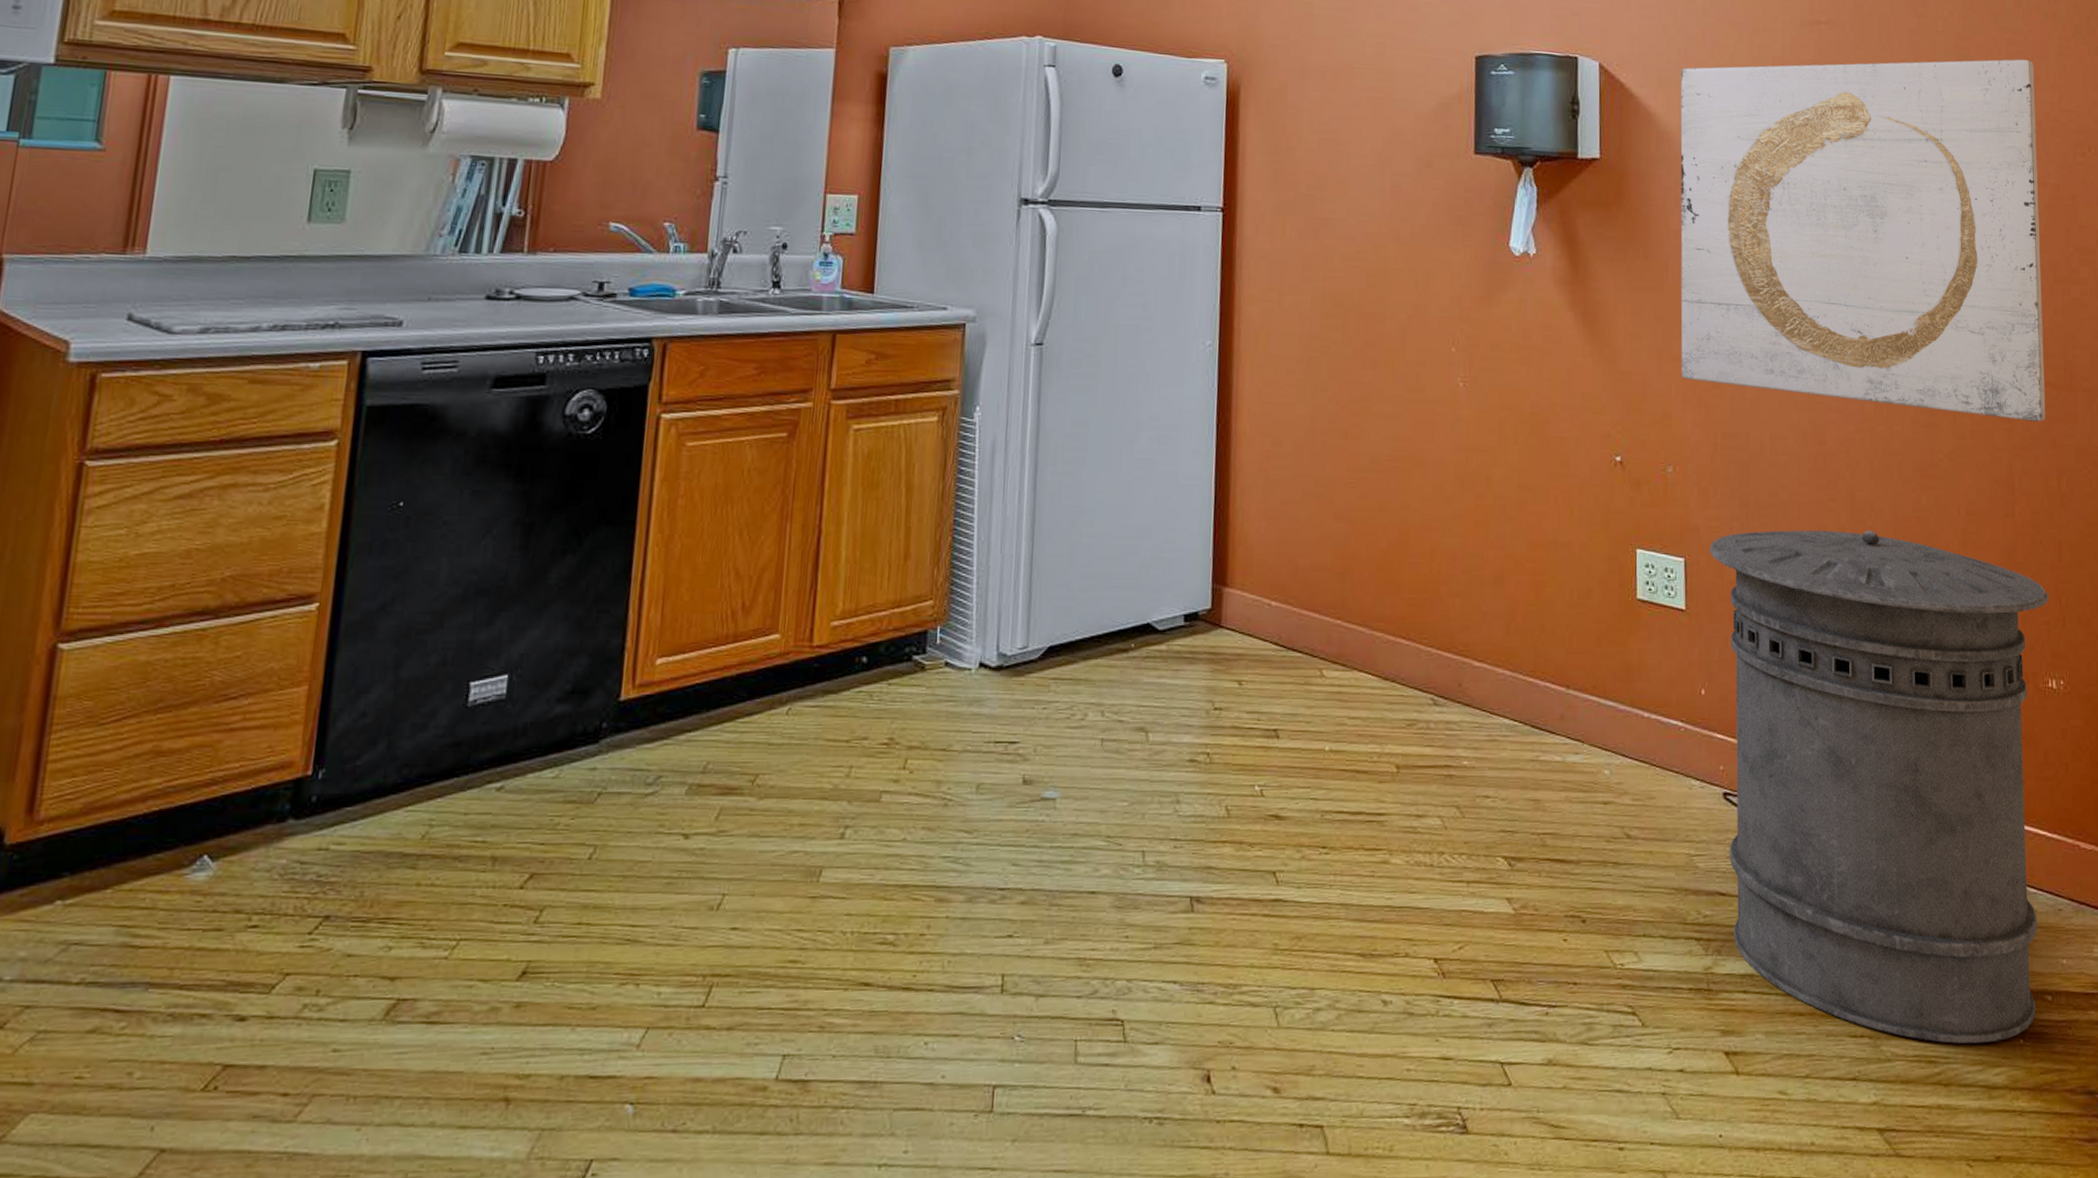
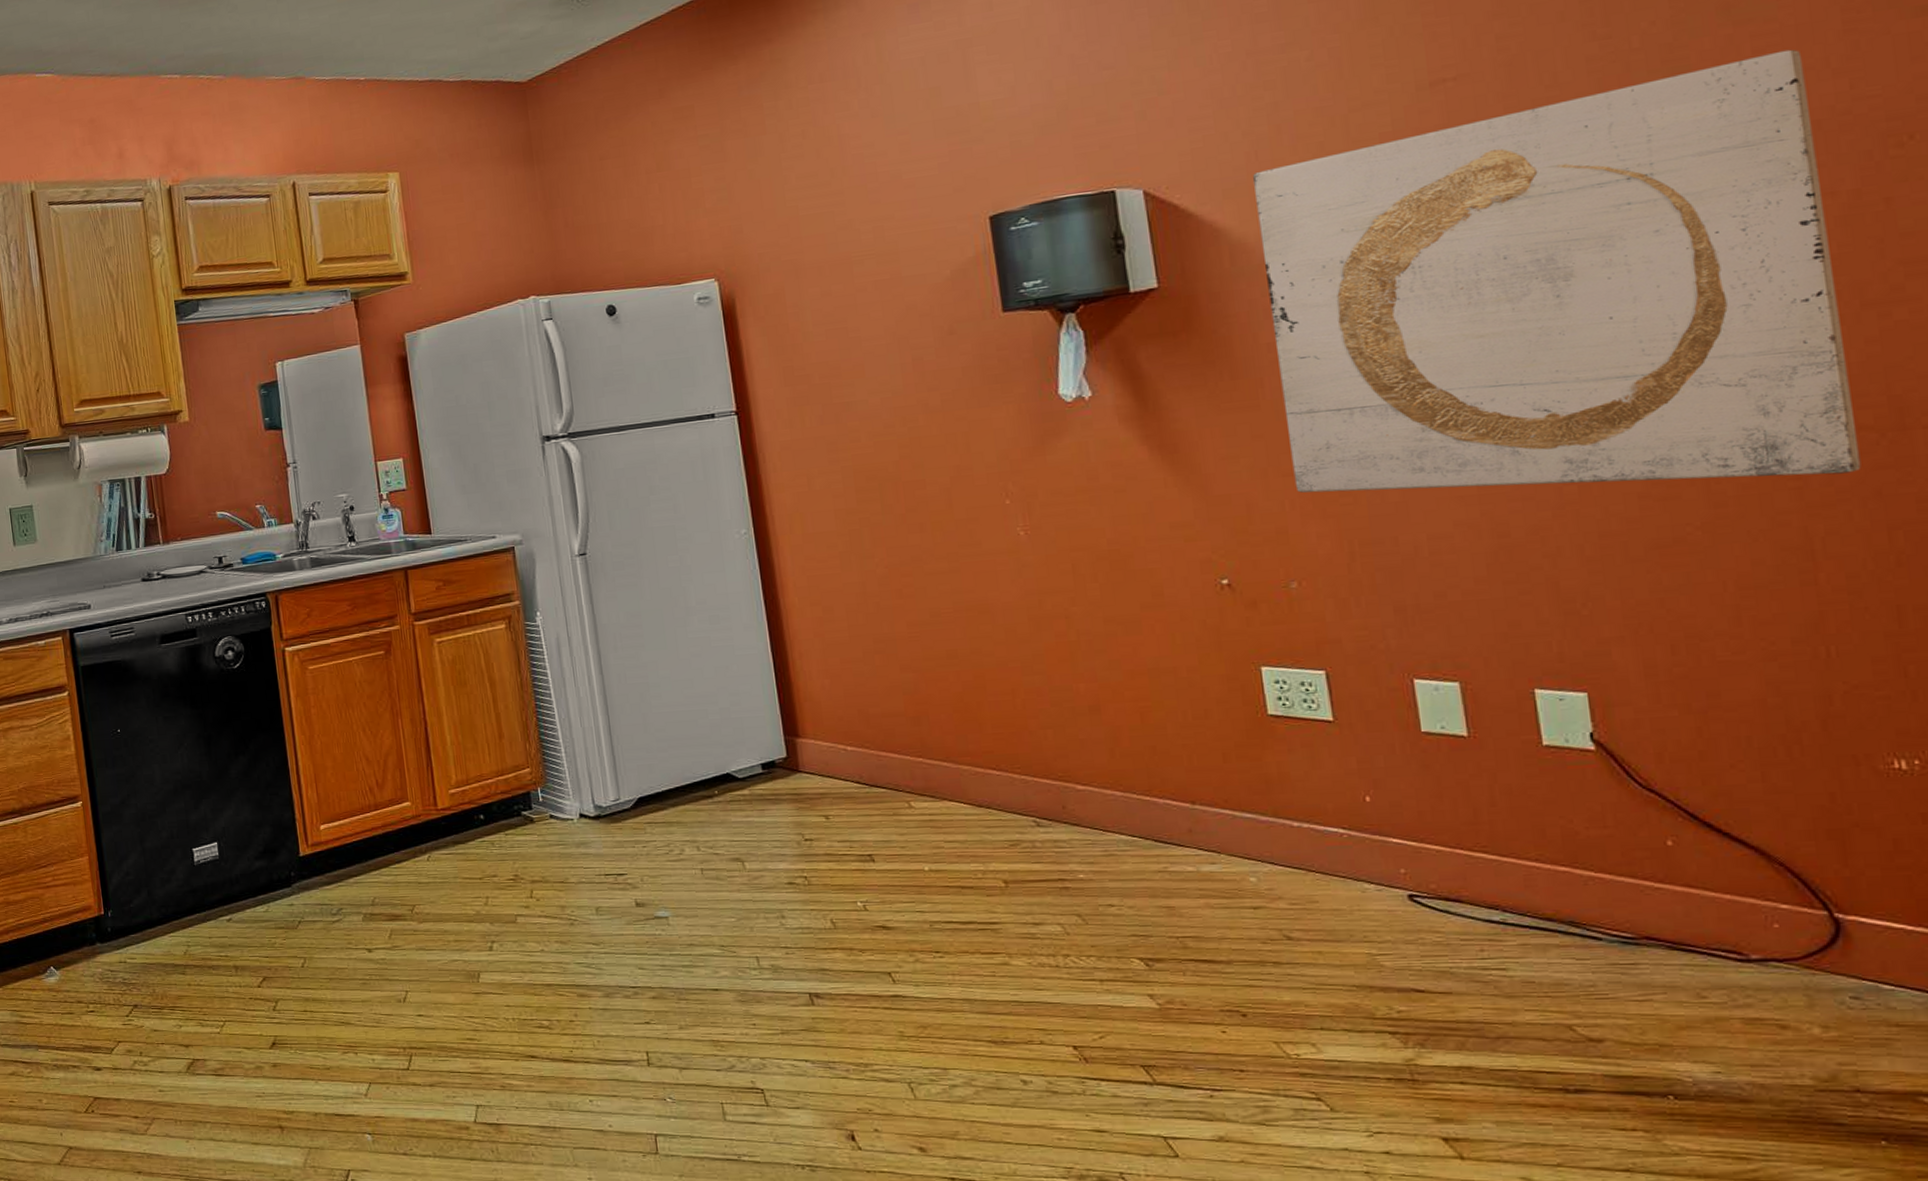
trash can: present [1709,530,2049,1044] -> none [1357,620,1904,1143]

